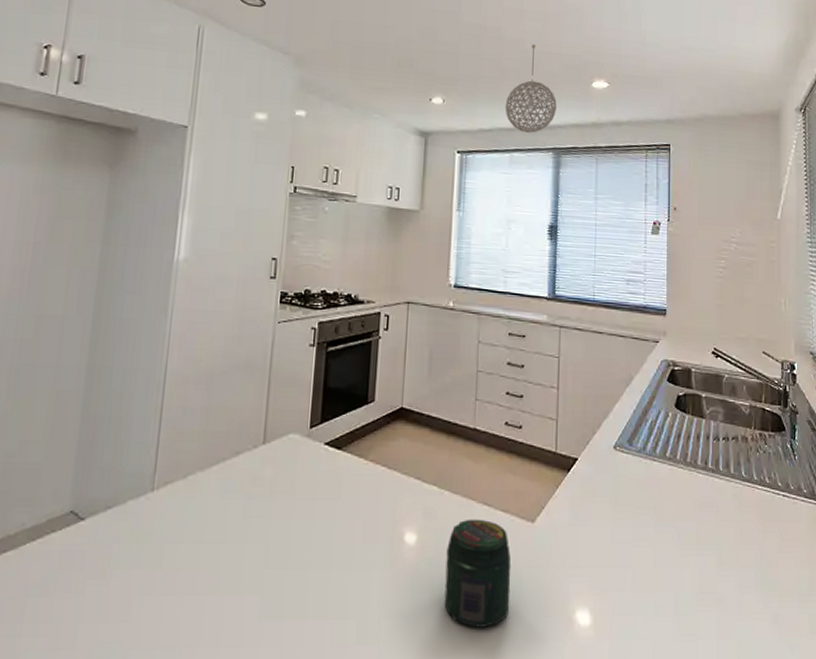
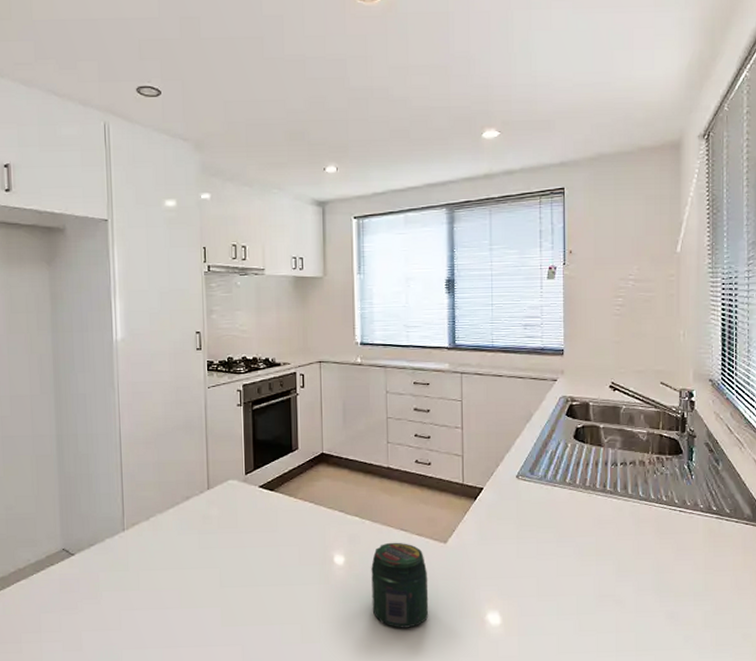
pendant light: present [505,44,557,133] -> none [396,100,448,192]

